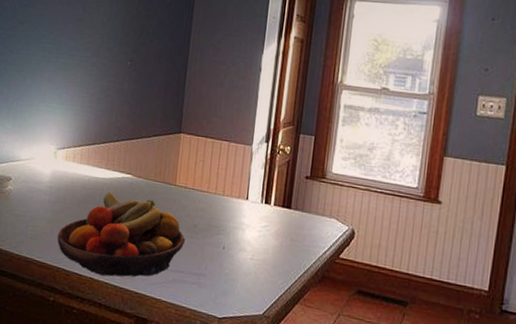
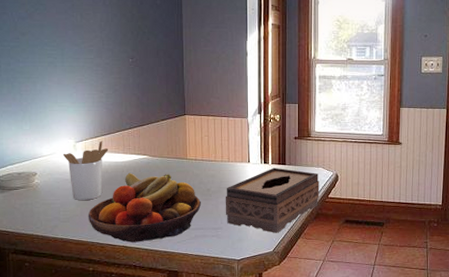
utensil holder: none [41,151,91,218] -> present [62,141,109,200]
tissue box: none [211,210,330,293] -> present [225,167,320,233]

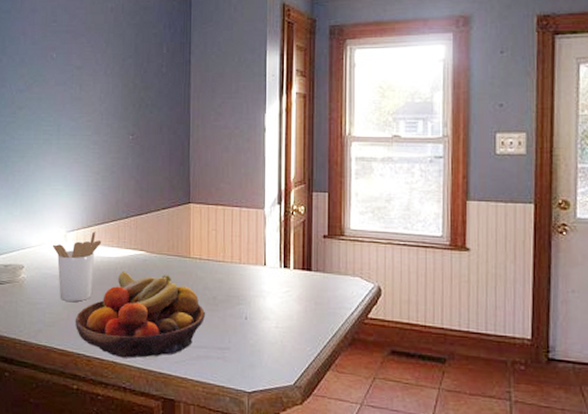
tissue box: present [225,167,320,233] -> none [234,273,356,361]

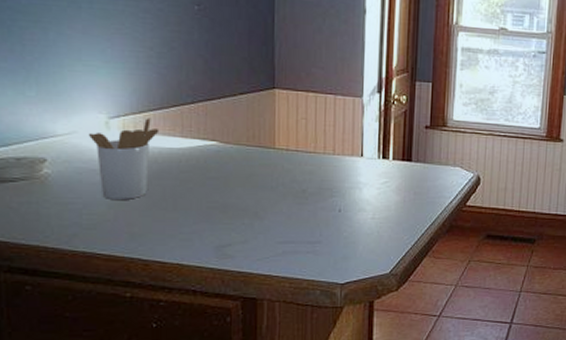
fruit bowl: present [75,270,205,358] -> none [125,163,292,259]

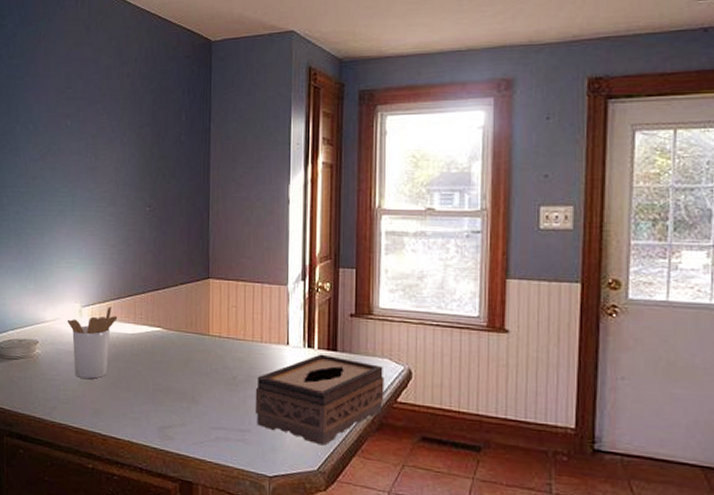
tissue box: none [326,164,456,250] -> present [255,354,384,446]

